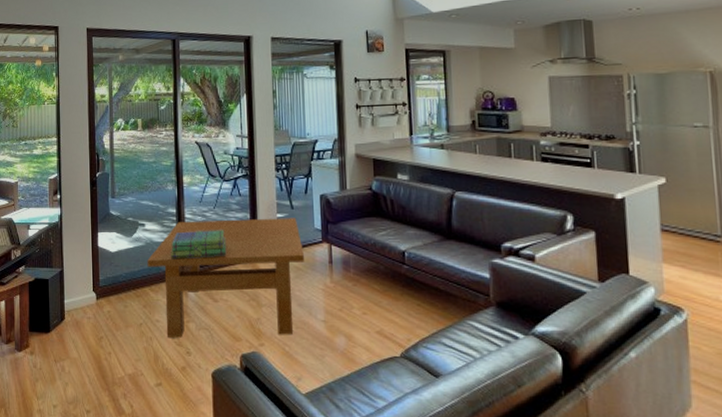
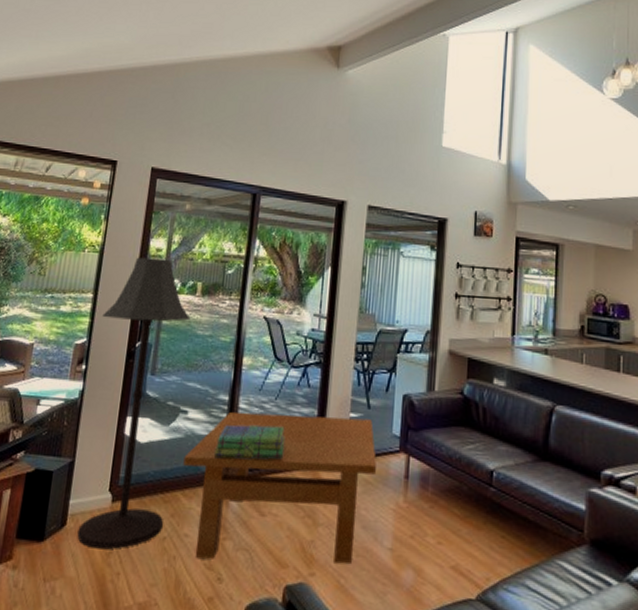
floor lamp: none [66,103,138,336] -> present [77,257,191,550]

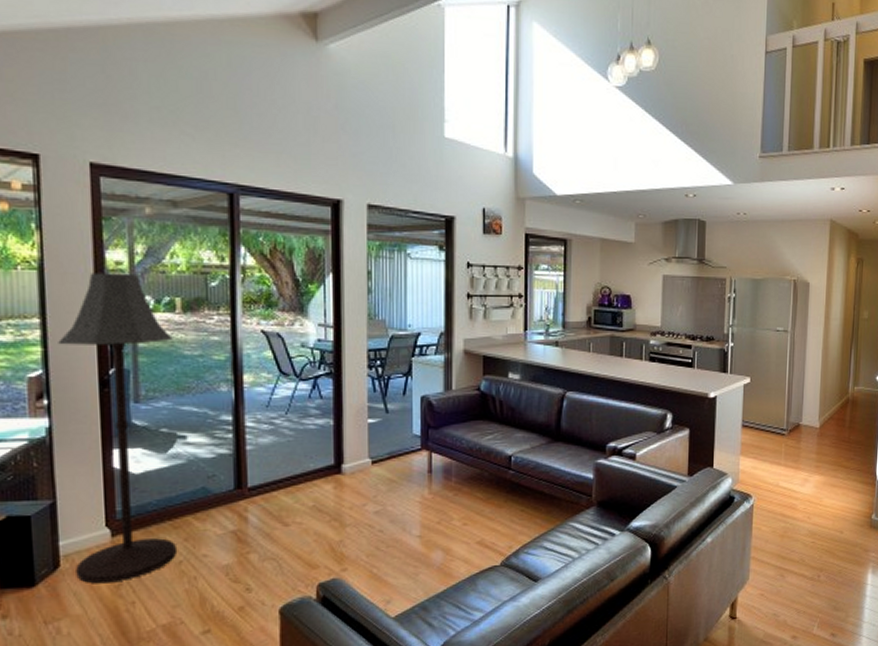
table: present [183,412,377,564] -> none [189,423,399,576]
stack of books: present [214,425,286,459] -> none [225,440,302,477]

